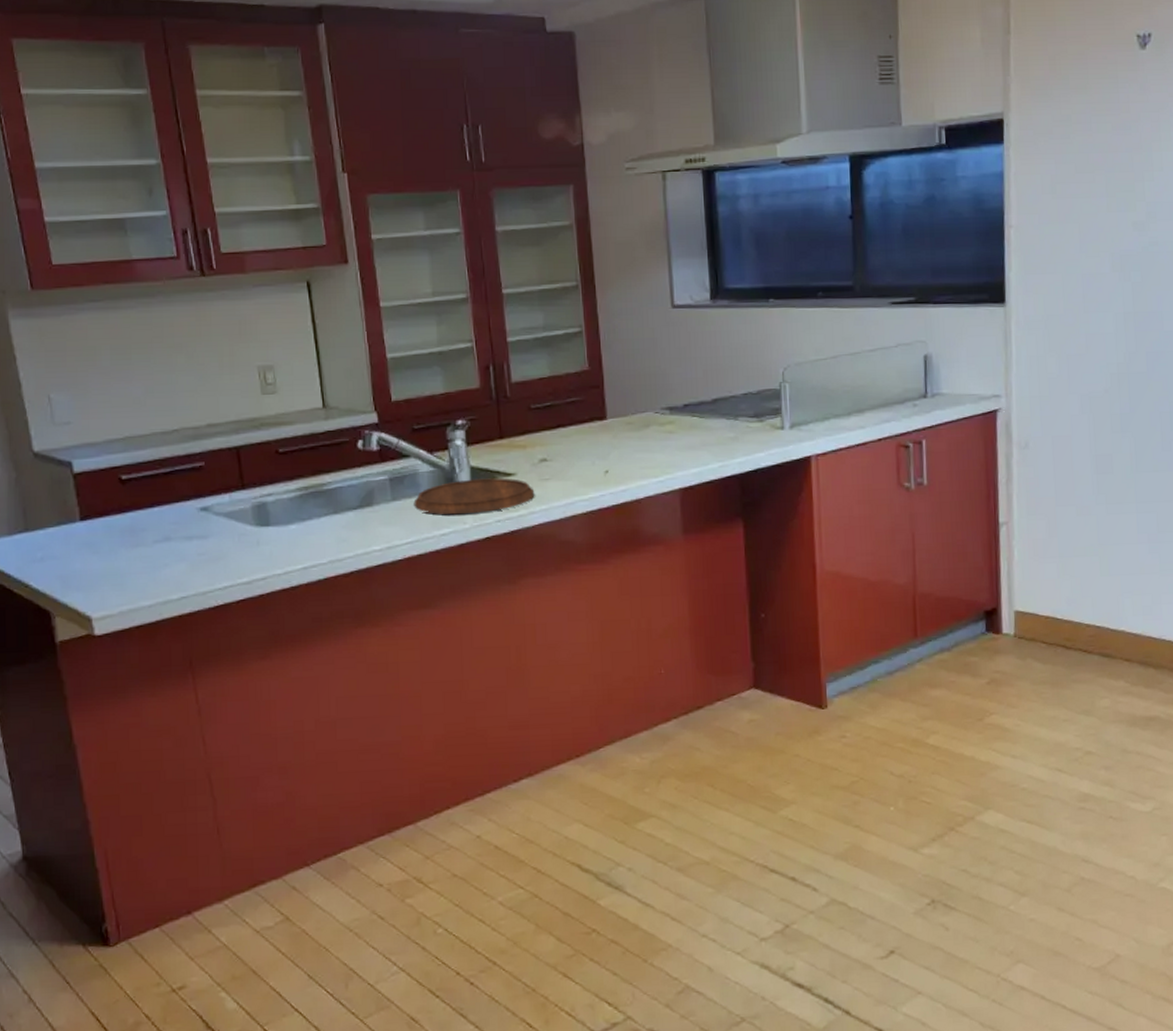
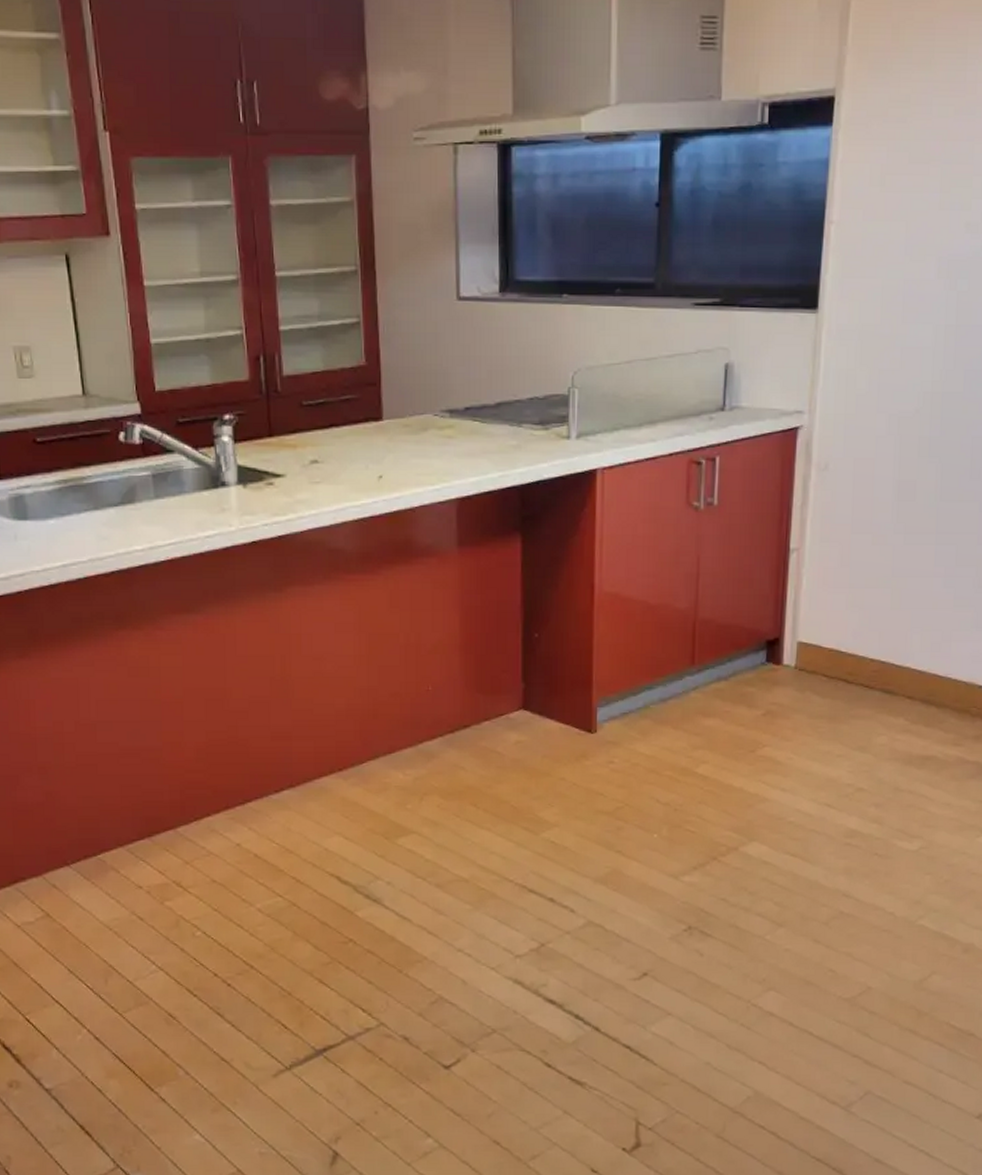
cutting board: present [413,478,535,515] -> none [177,479,304,516]

